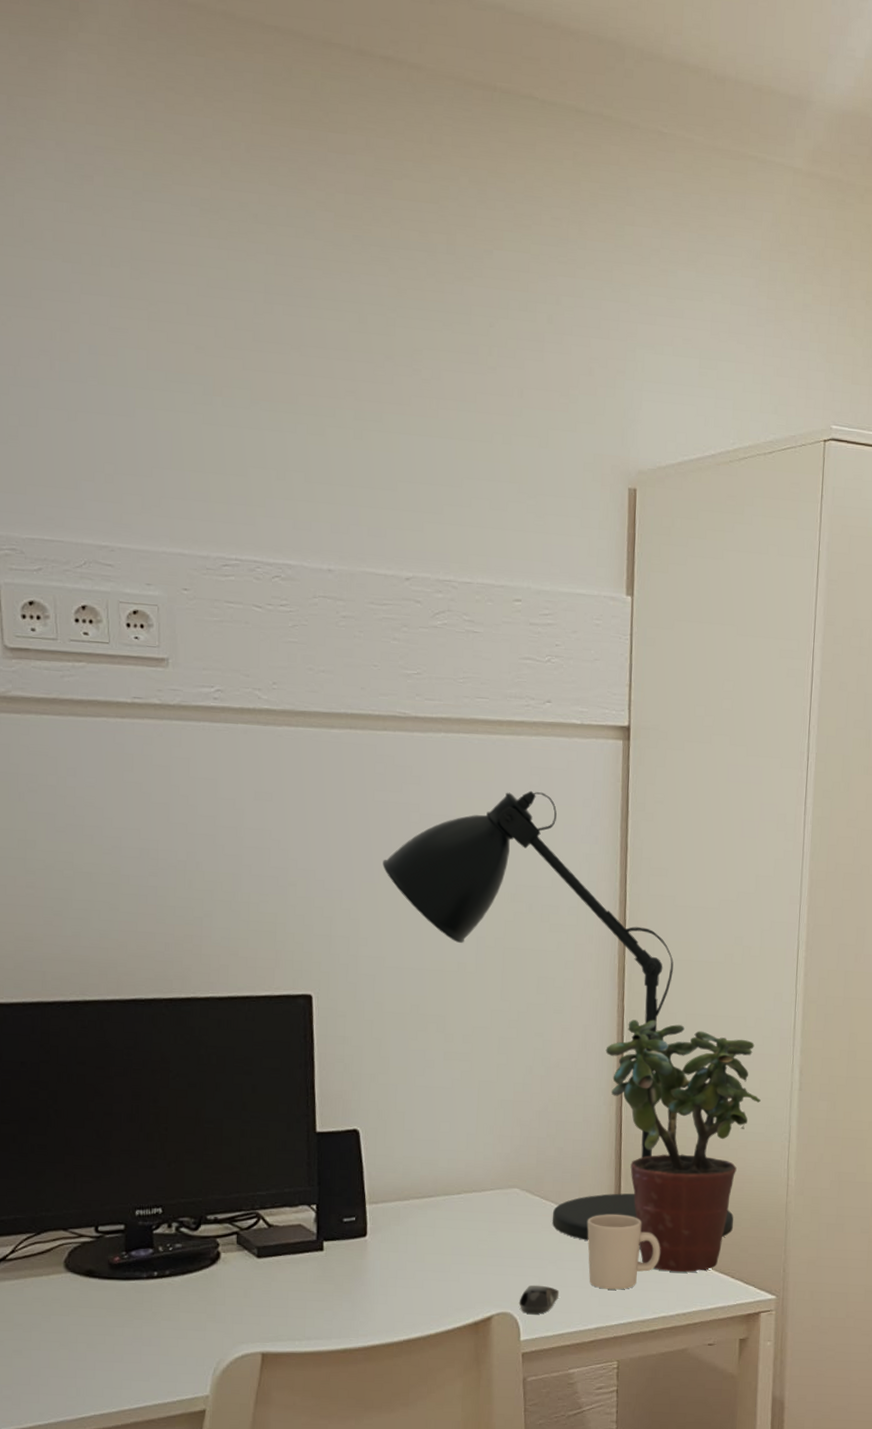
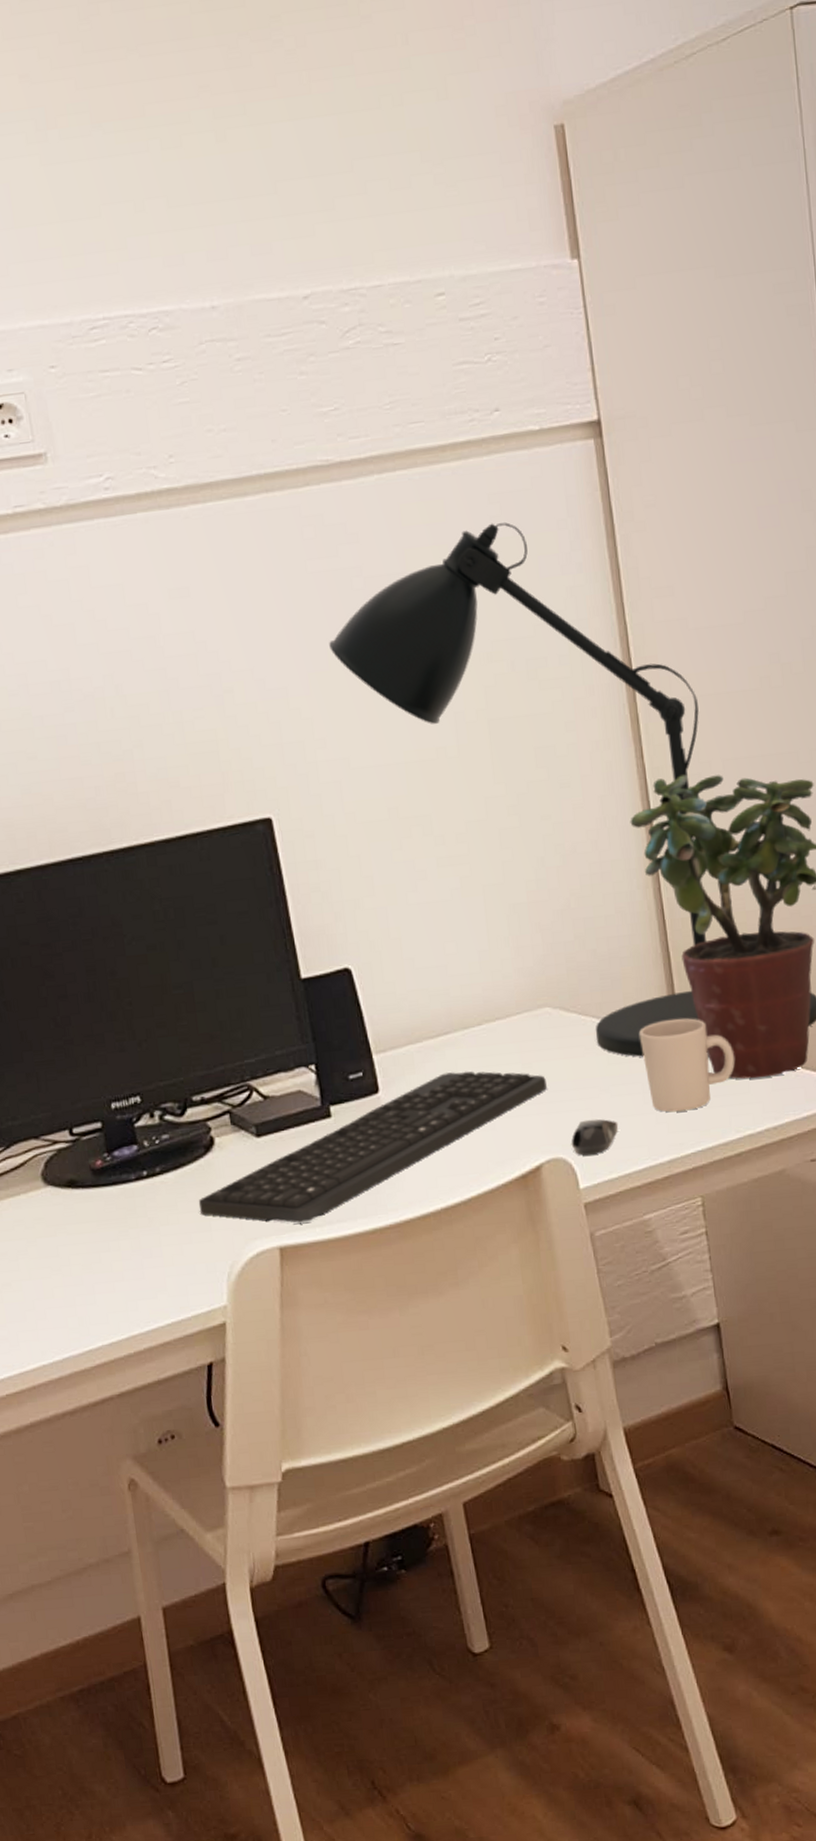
computer keyboard: none [198,1229,506,1335] -> present [198,1071,547,1224]

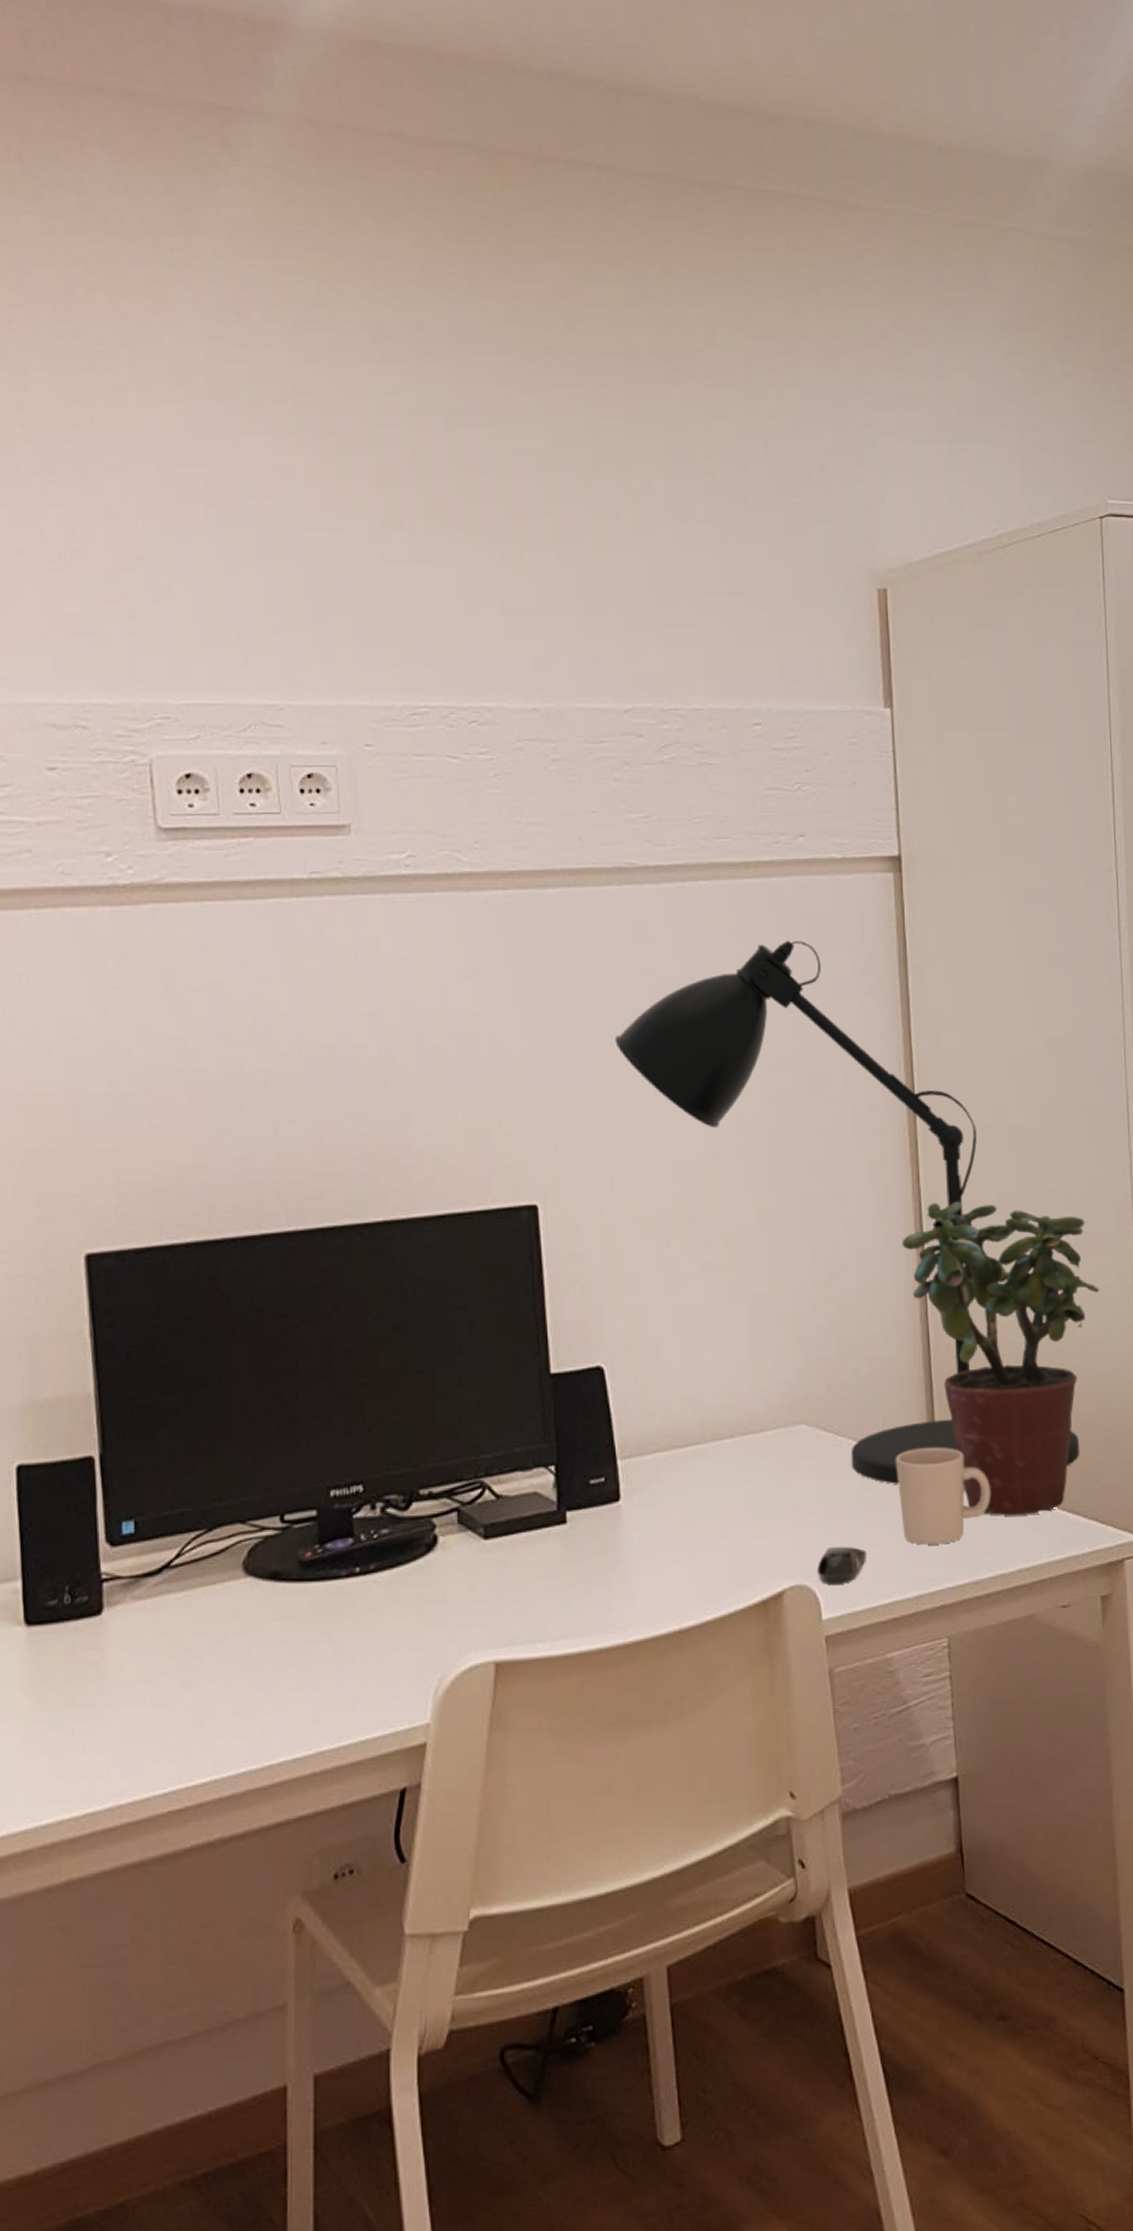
computer keyboard: present [198,1071,547,1224] -> none [412,1485,796,1637]

